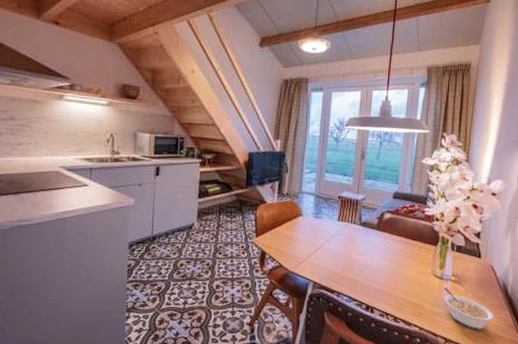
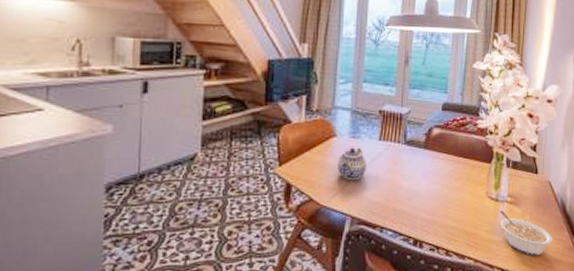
teapot: none [303,225,327,253] -> present [338,147,367,181]

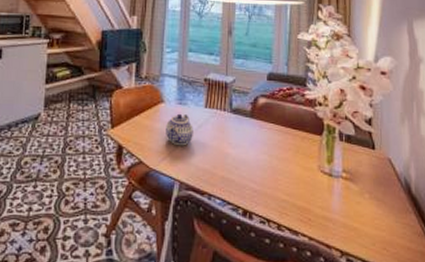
legume: present [499,211,553,256] -> none [334,187,398,240]

